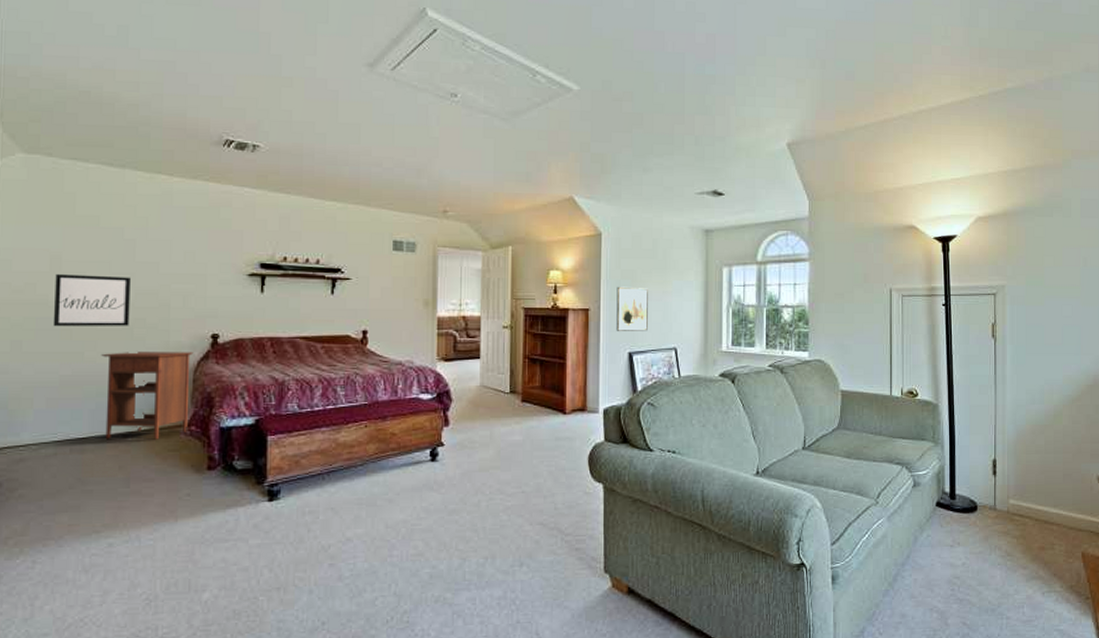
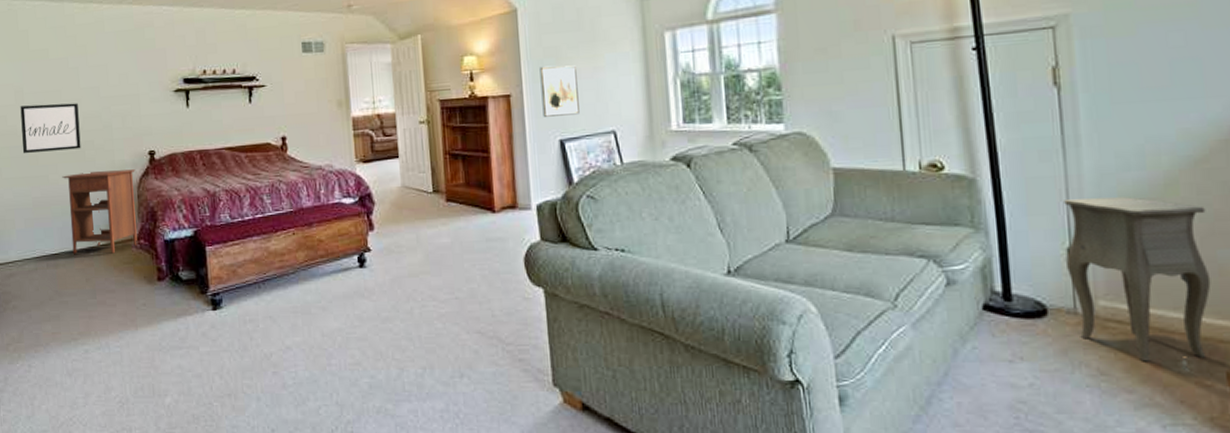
side table: none [992,423,1077,552] -> present [1064,197,1211,372]

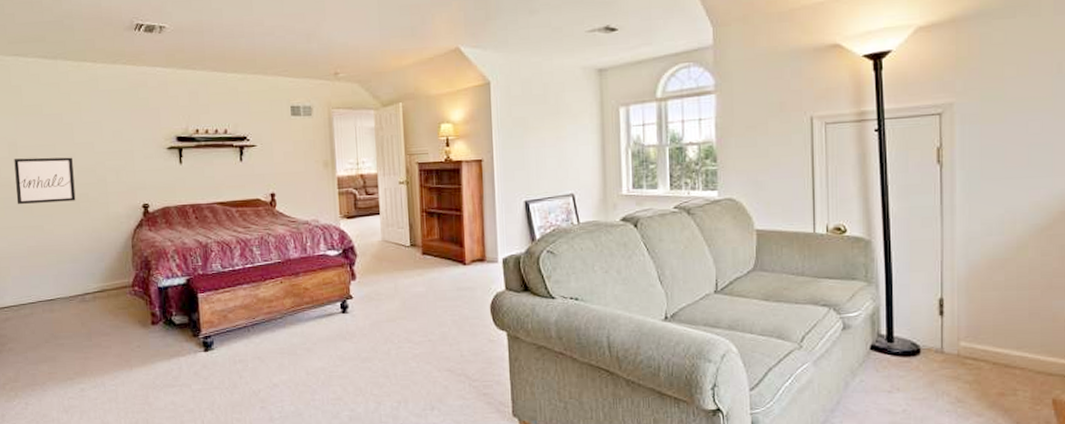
nightstand: present [62,169,138,254] -> none [57,221,132,300]
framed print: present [539,65,580,117] -> none [509,134,543,180]
side table: present [1064,197,1211,372] -> none [938,257,1047,399]

